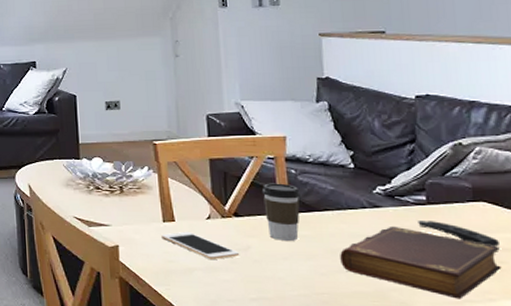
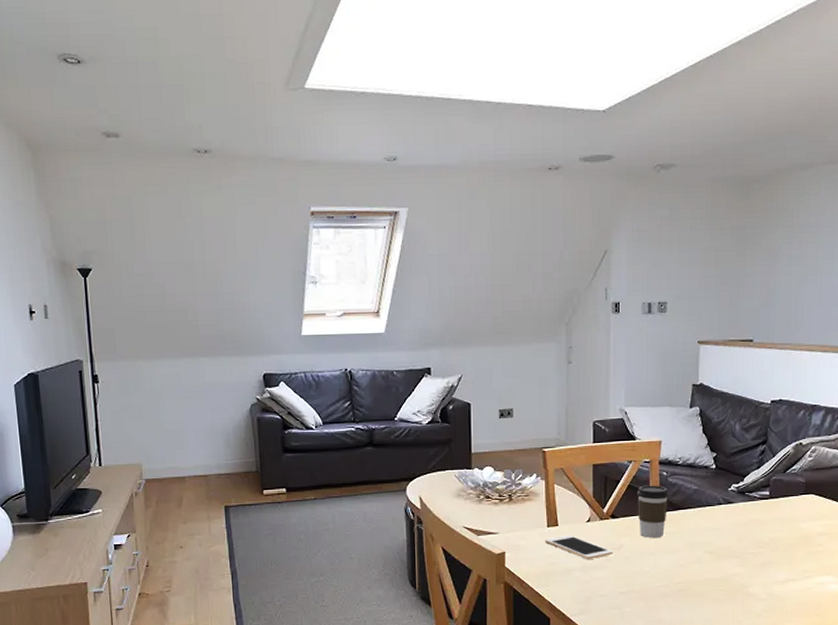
book: present [340,225,502,299] -> none [697,519,819,579]
remote control: present [418,221,499,247] -> none [761,513,820,532]

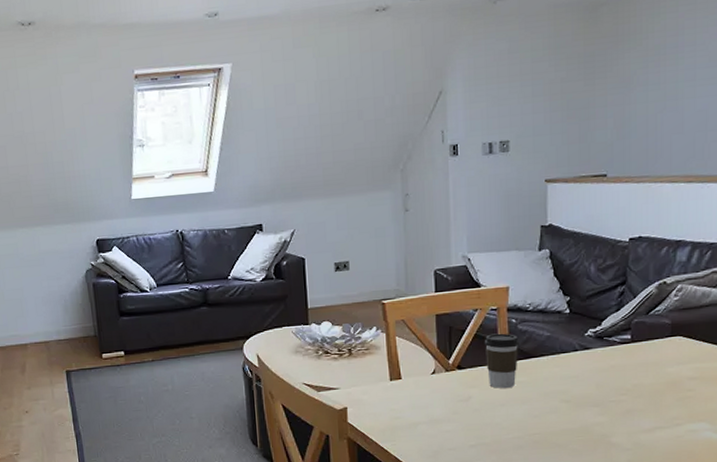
cell phone: present [545,534,614,559] -> none [388,387,462,412]

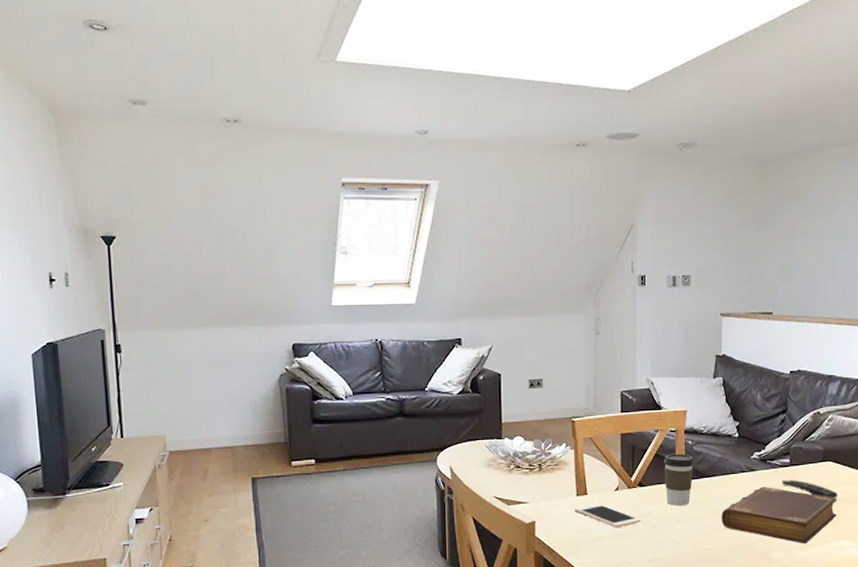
cell phone: none [388,387,462,412] -> present [575,503,641,527]
book: none [552,365,689,427] -> present [721,486,837,544]
remote control: none [622,357,689,377] -> present [782,480,837,498]

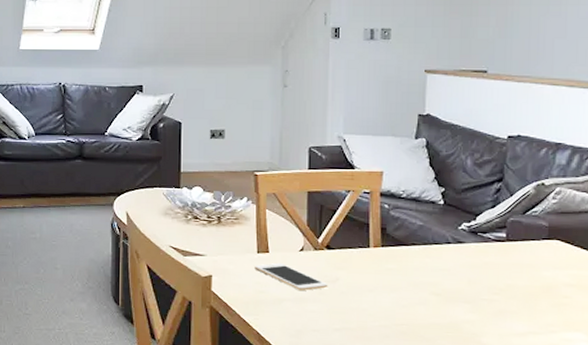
coffee cup: present [663,453,694,506] -> none [355,217,391,275]
book: present [721,486,837,544] -> none [421,261,566,331]
remote control: present [782,480,837,498] -> none [496,256,566,282]

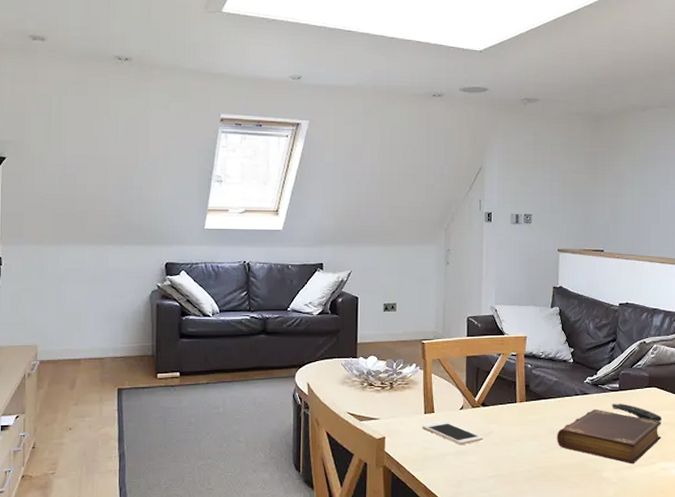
book: none [421,261,566,331] -> present [557,409,661,464]
remote control: none [496,256,566,282] -> present [612,404,662,422]

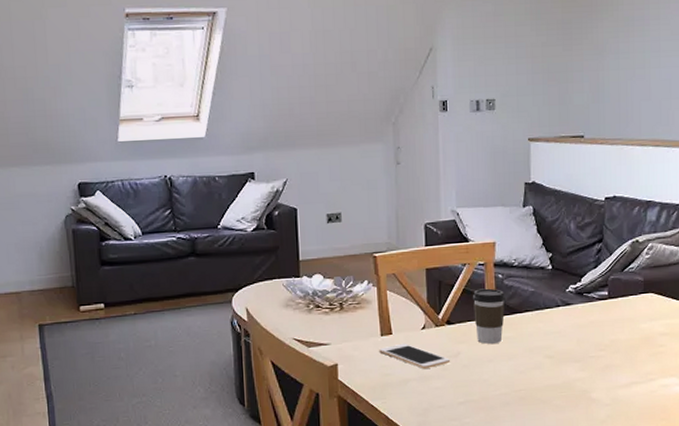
coffee cup: none [504,376,533,426] -> present [472,288,505,345]
book: present [557,409,661,464] -> none [536,321,661,382]
remote control: present [612,404,662,422] -> none [600,313,661,333]

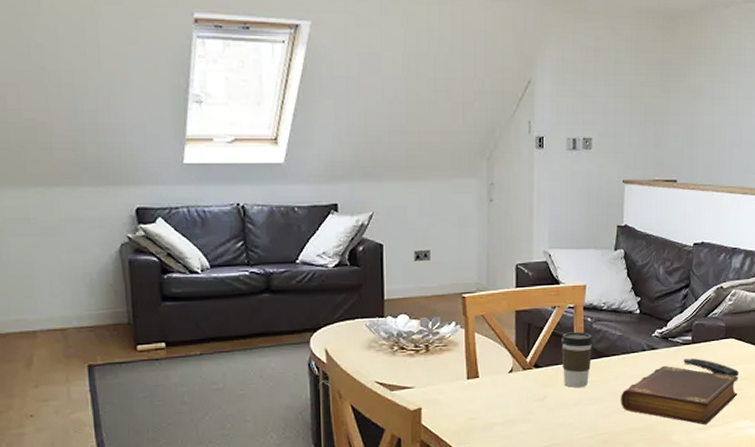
cell phone: present [379,343,451,369] -> none [465,386,537,413]
book: none [536,321,661,382] -> present [621,365,738,425]
remote control: none [600,313,661,333] -> present [683,358,739,377]

